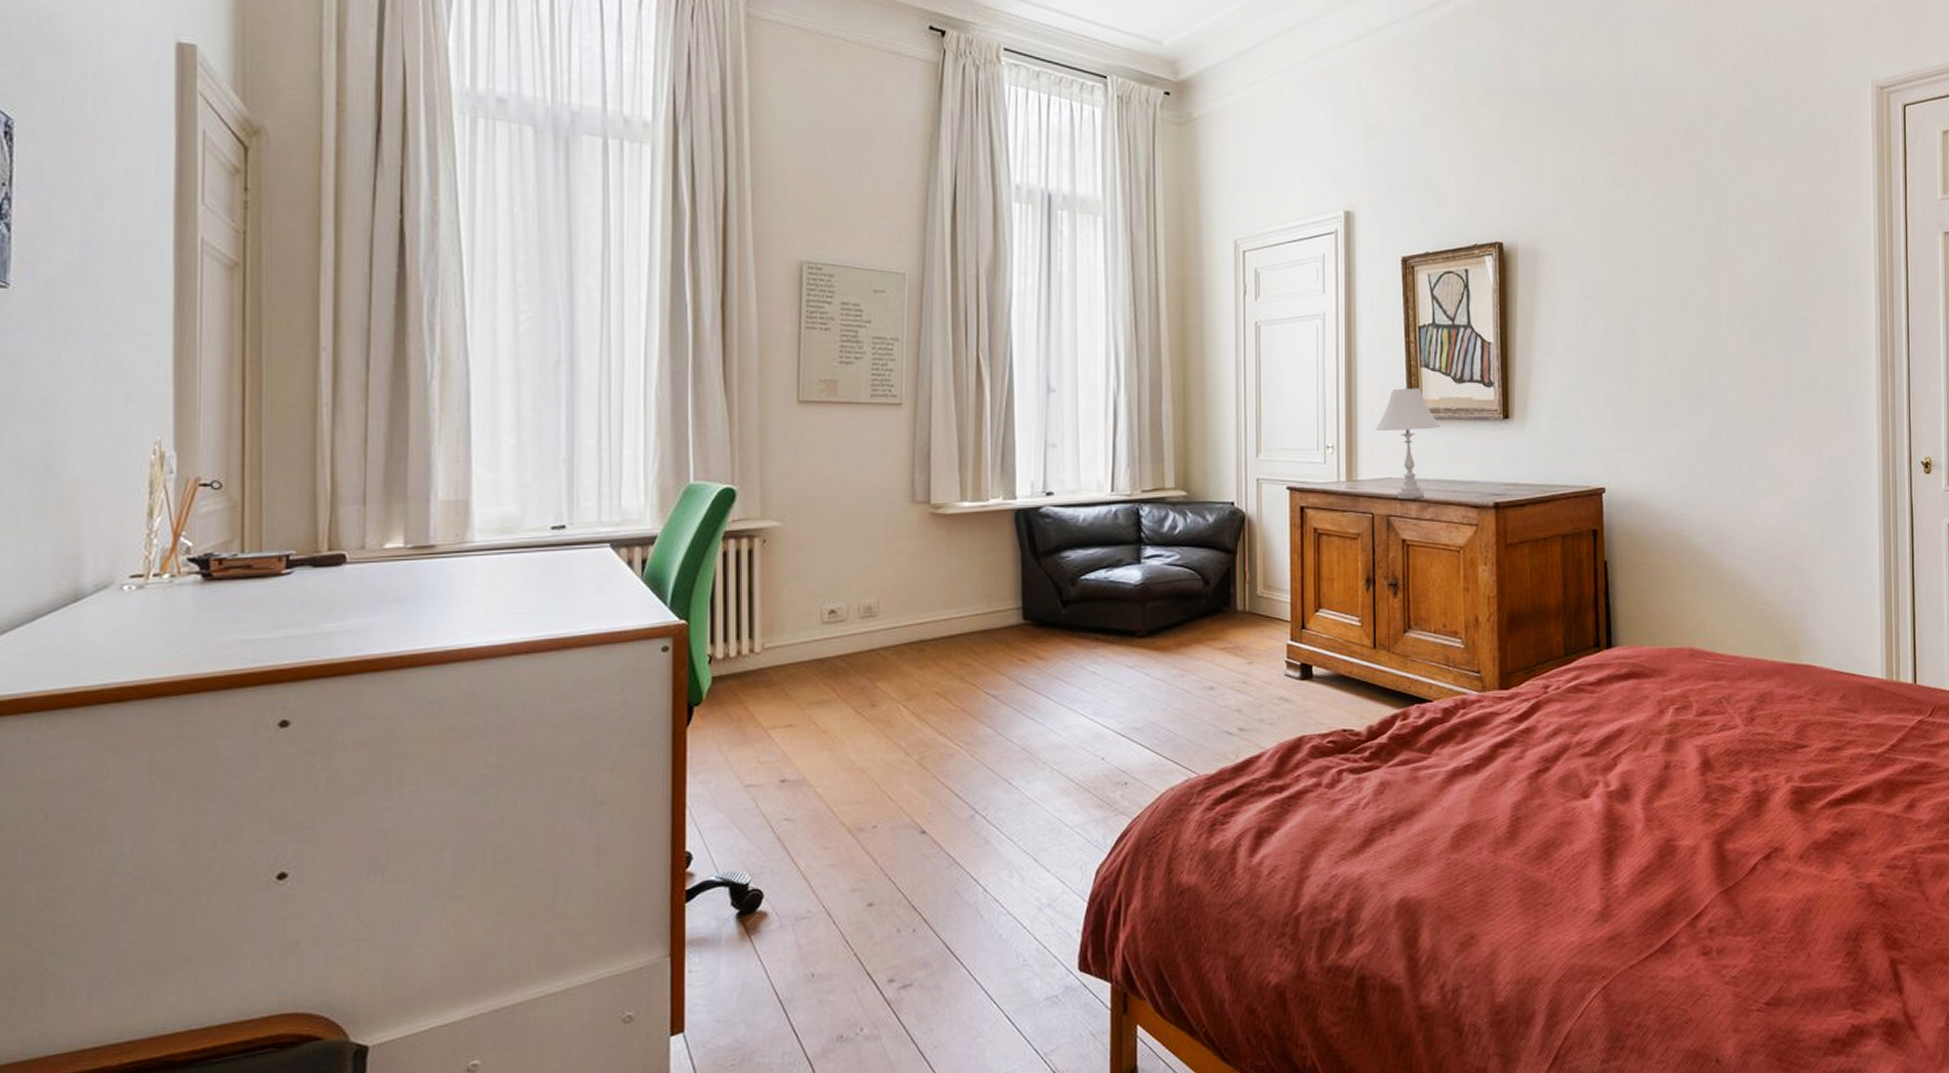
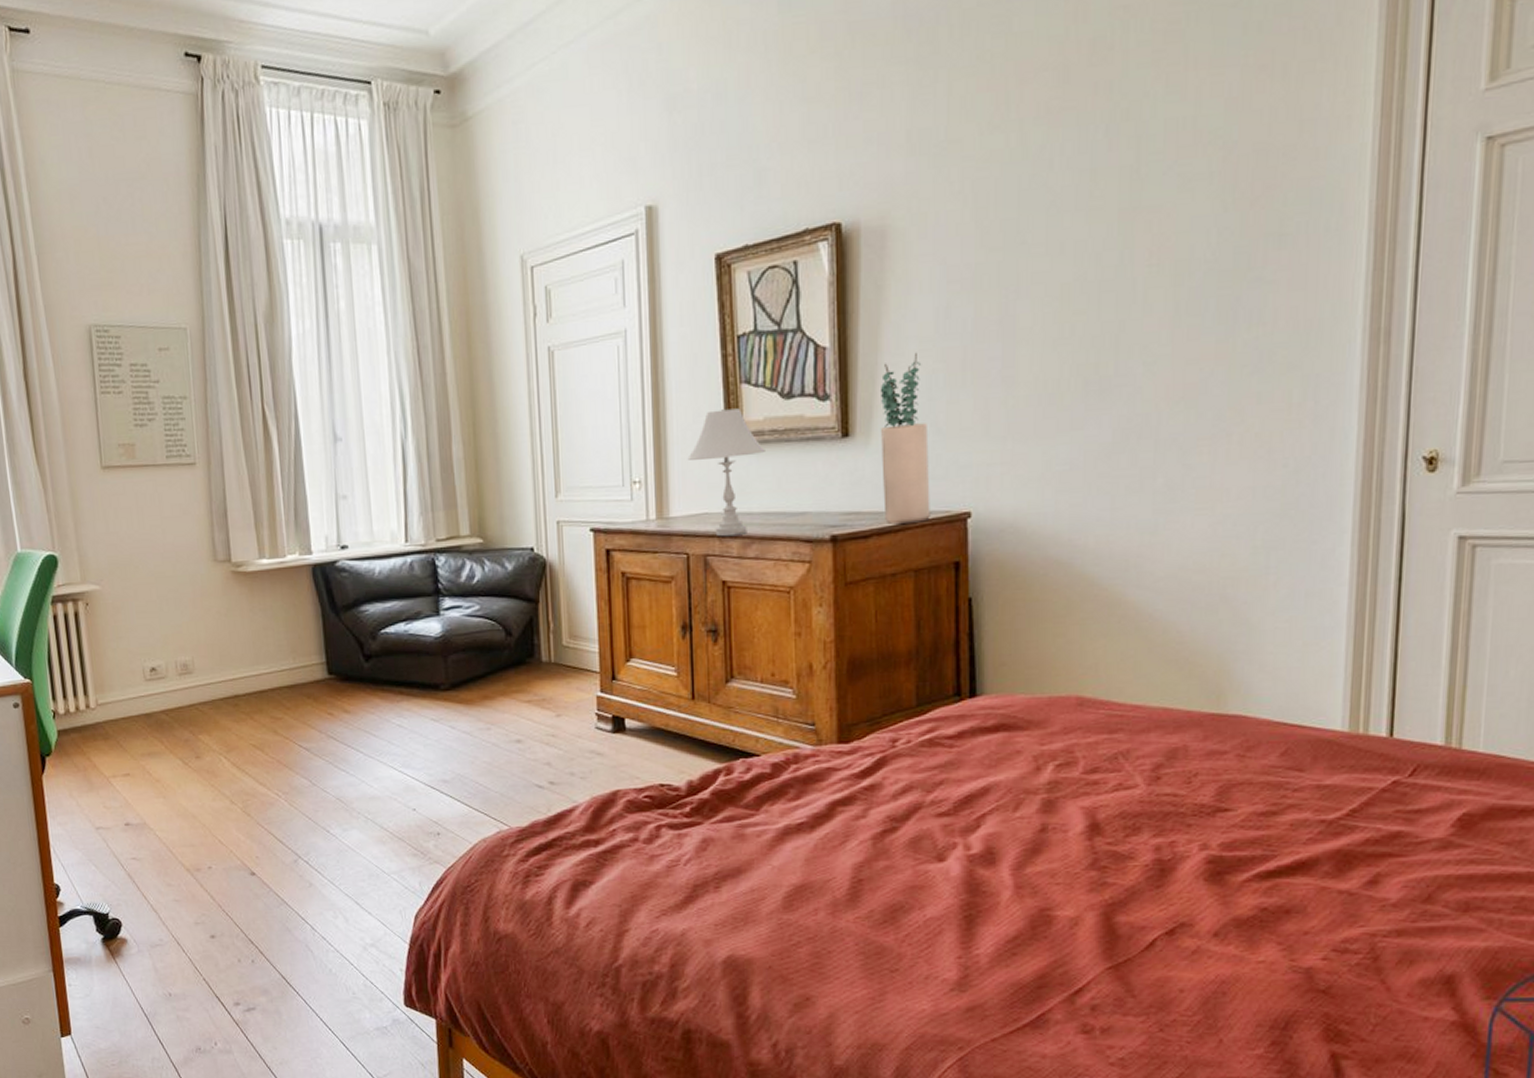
vase: none [1533,353,1574,495] -> present [880,352,930,524]

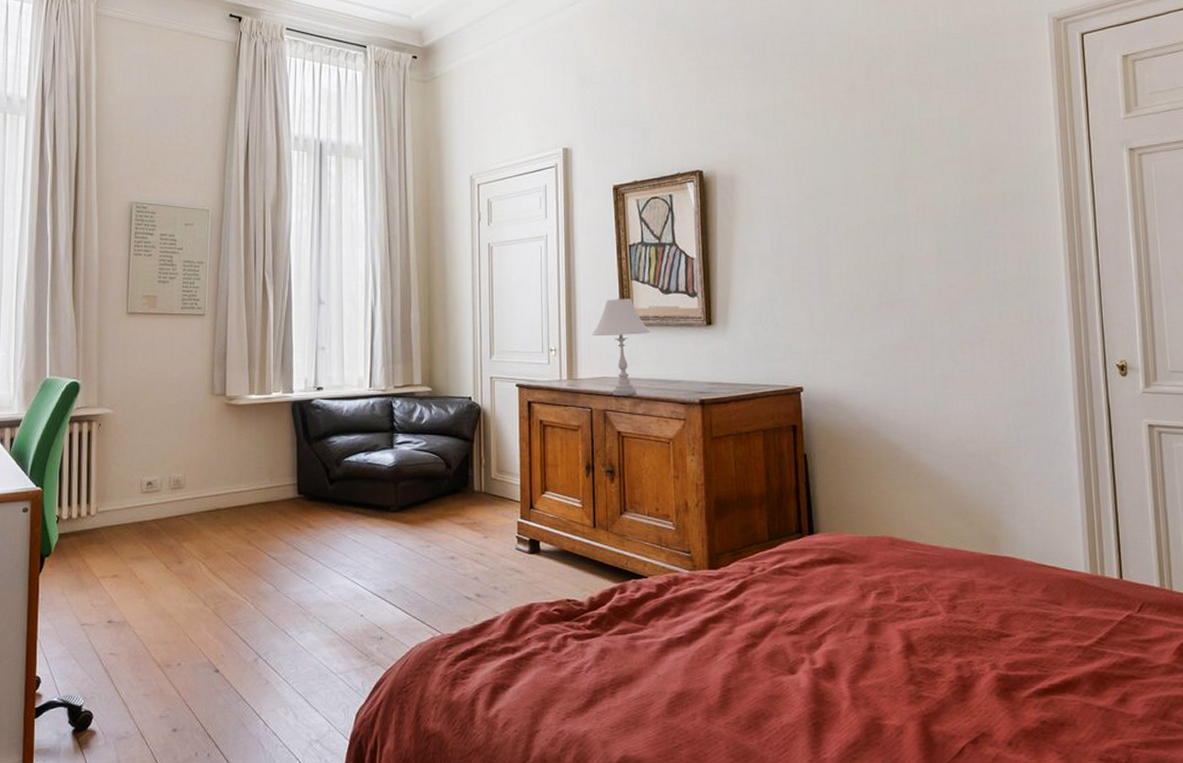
vase: present [880,352,930,524] -> none [733,266,773,393]

